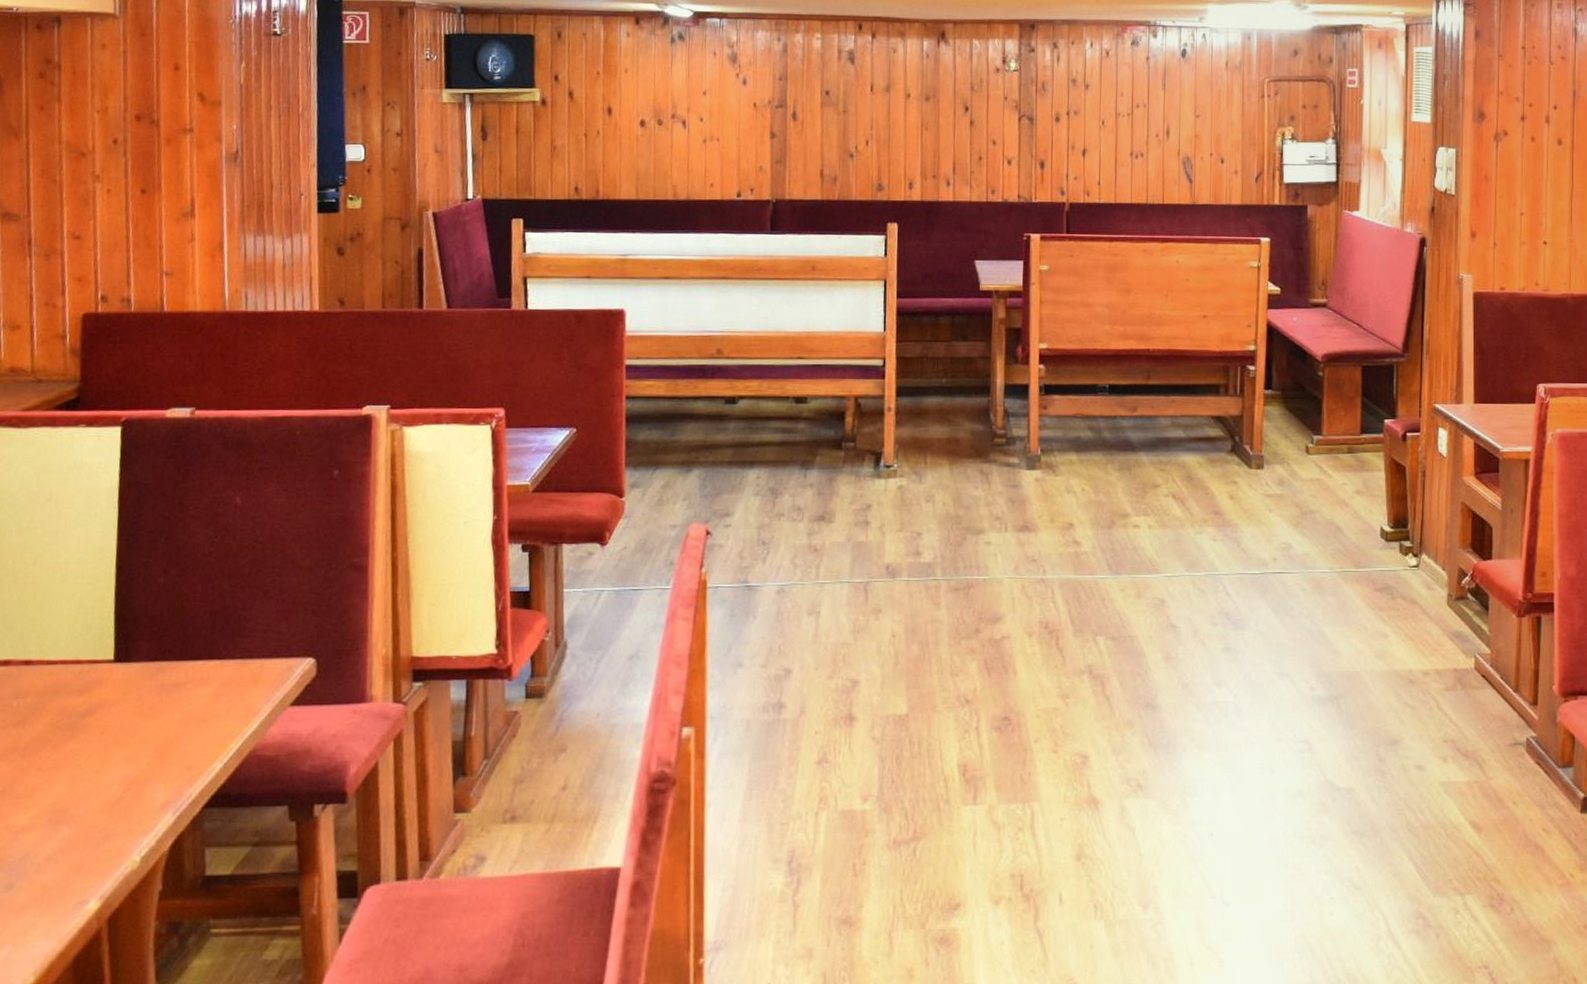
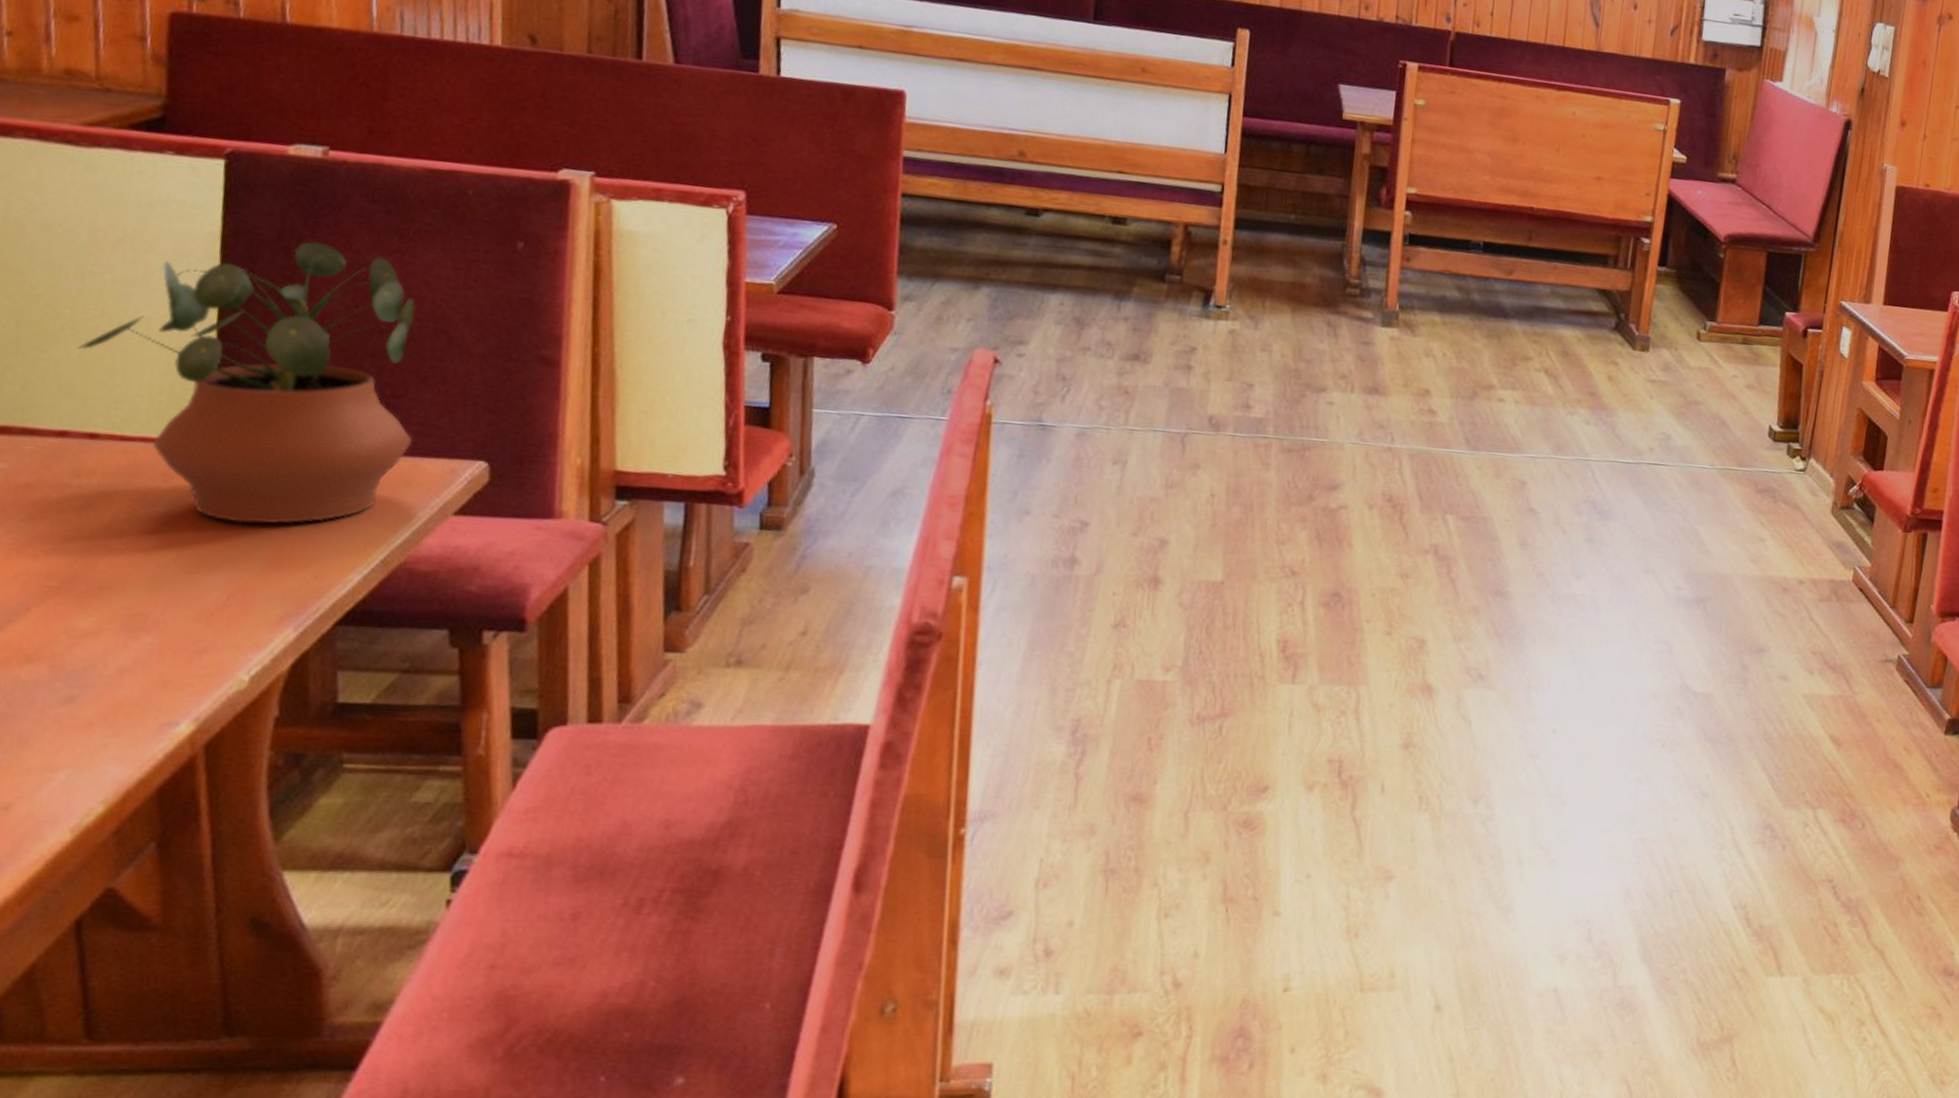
potted plant: none [18,486,259,727] -> present [78,241,415,525]

